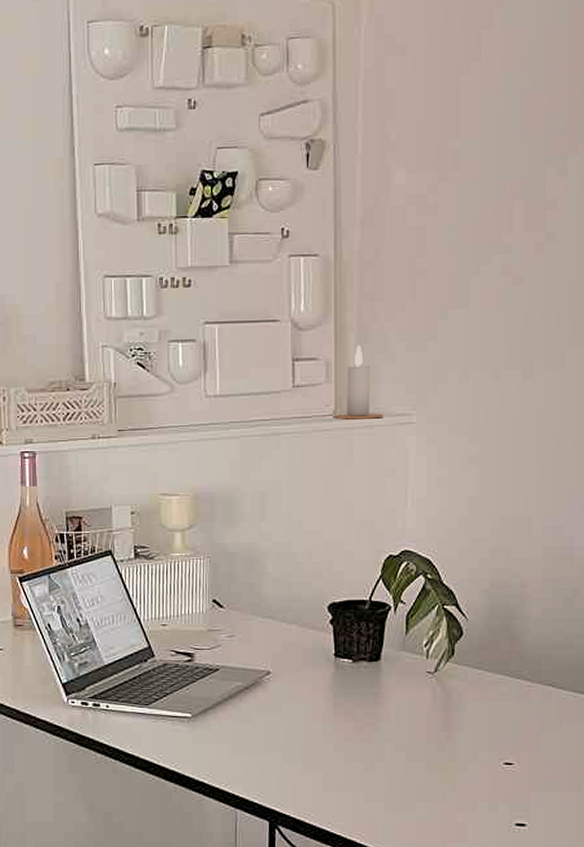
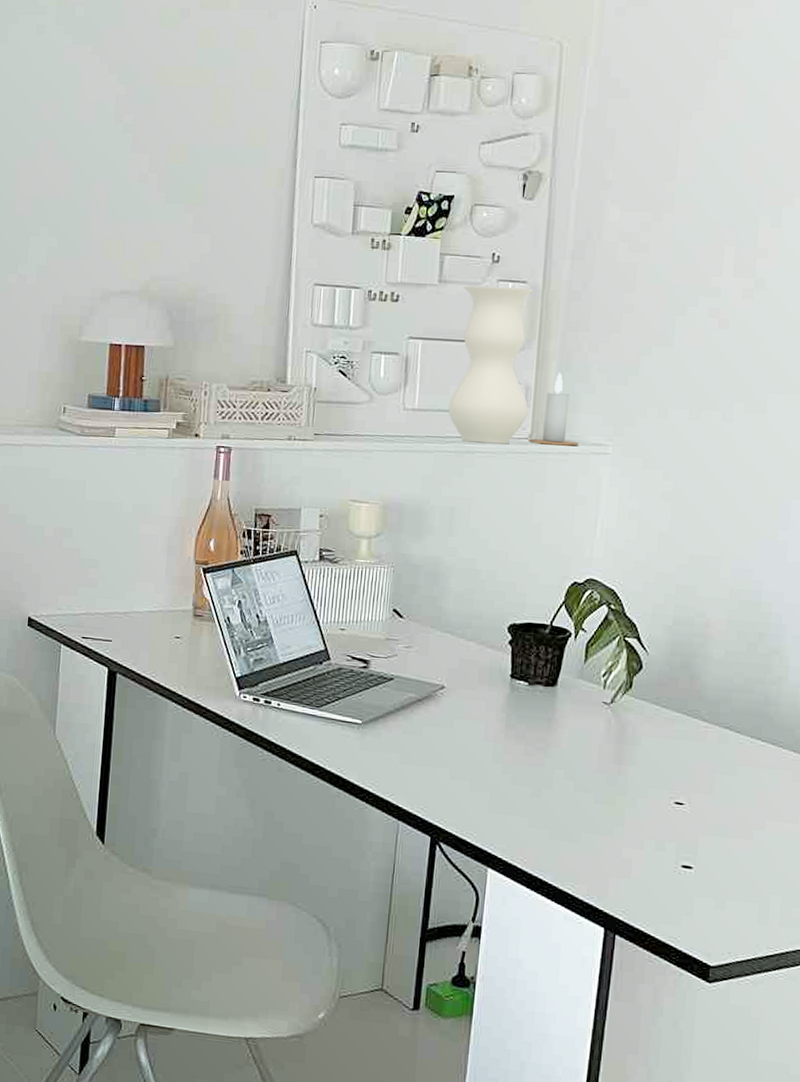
vase: none [250,261,330,424] -> present [448,285,534,445]

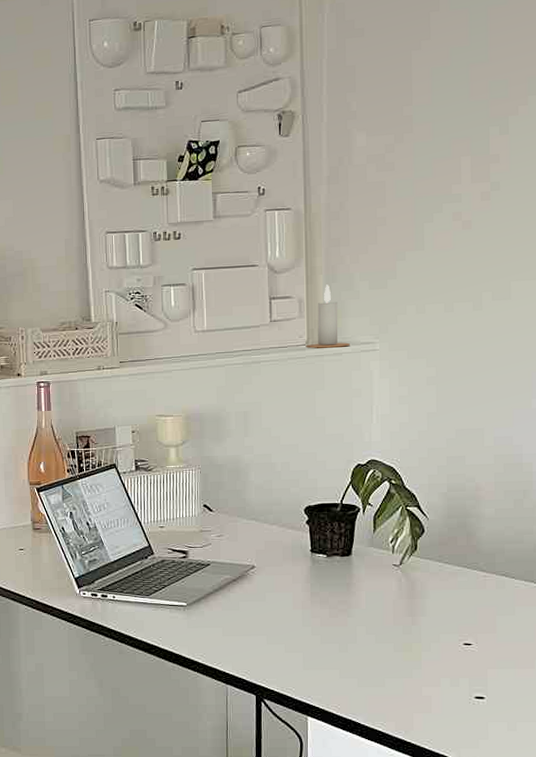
vase: present [448,285,534,445] -> none [233,214,303,354]

